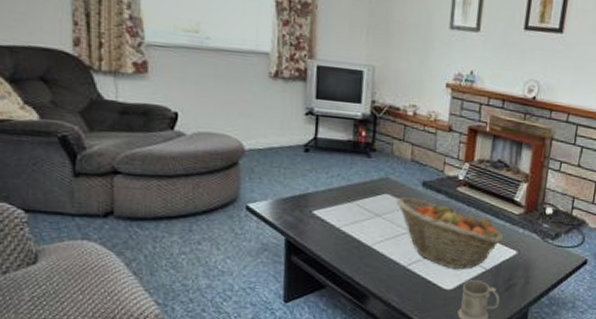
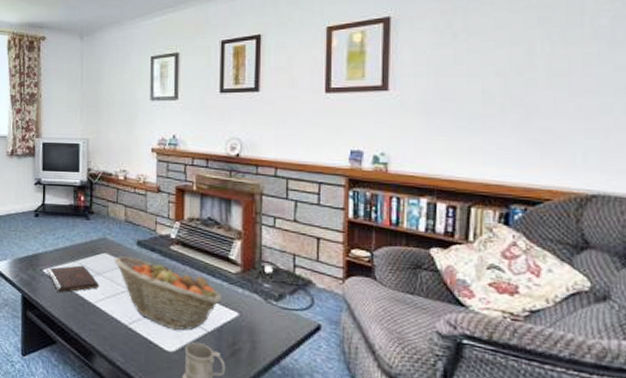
book: none [316,206,379,235] -> present [46,265,100,292]

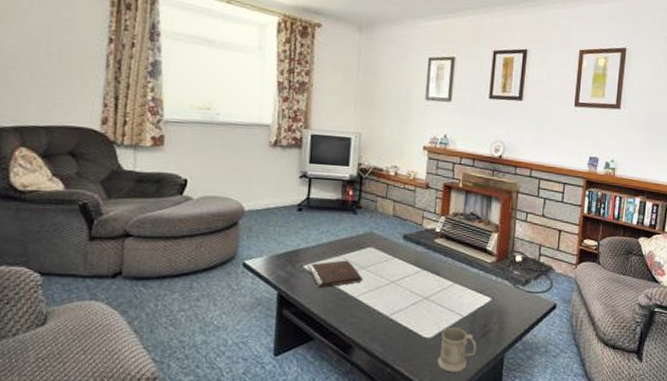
fruit basket: present [114,256,223,331] -> none [379,250,478,318]

